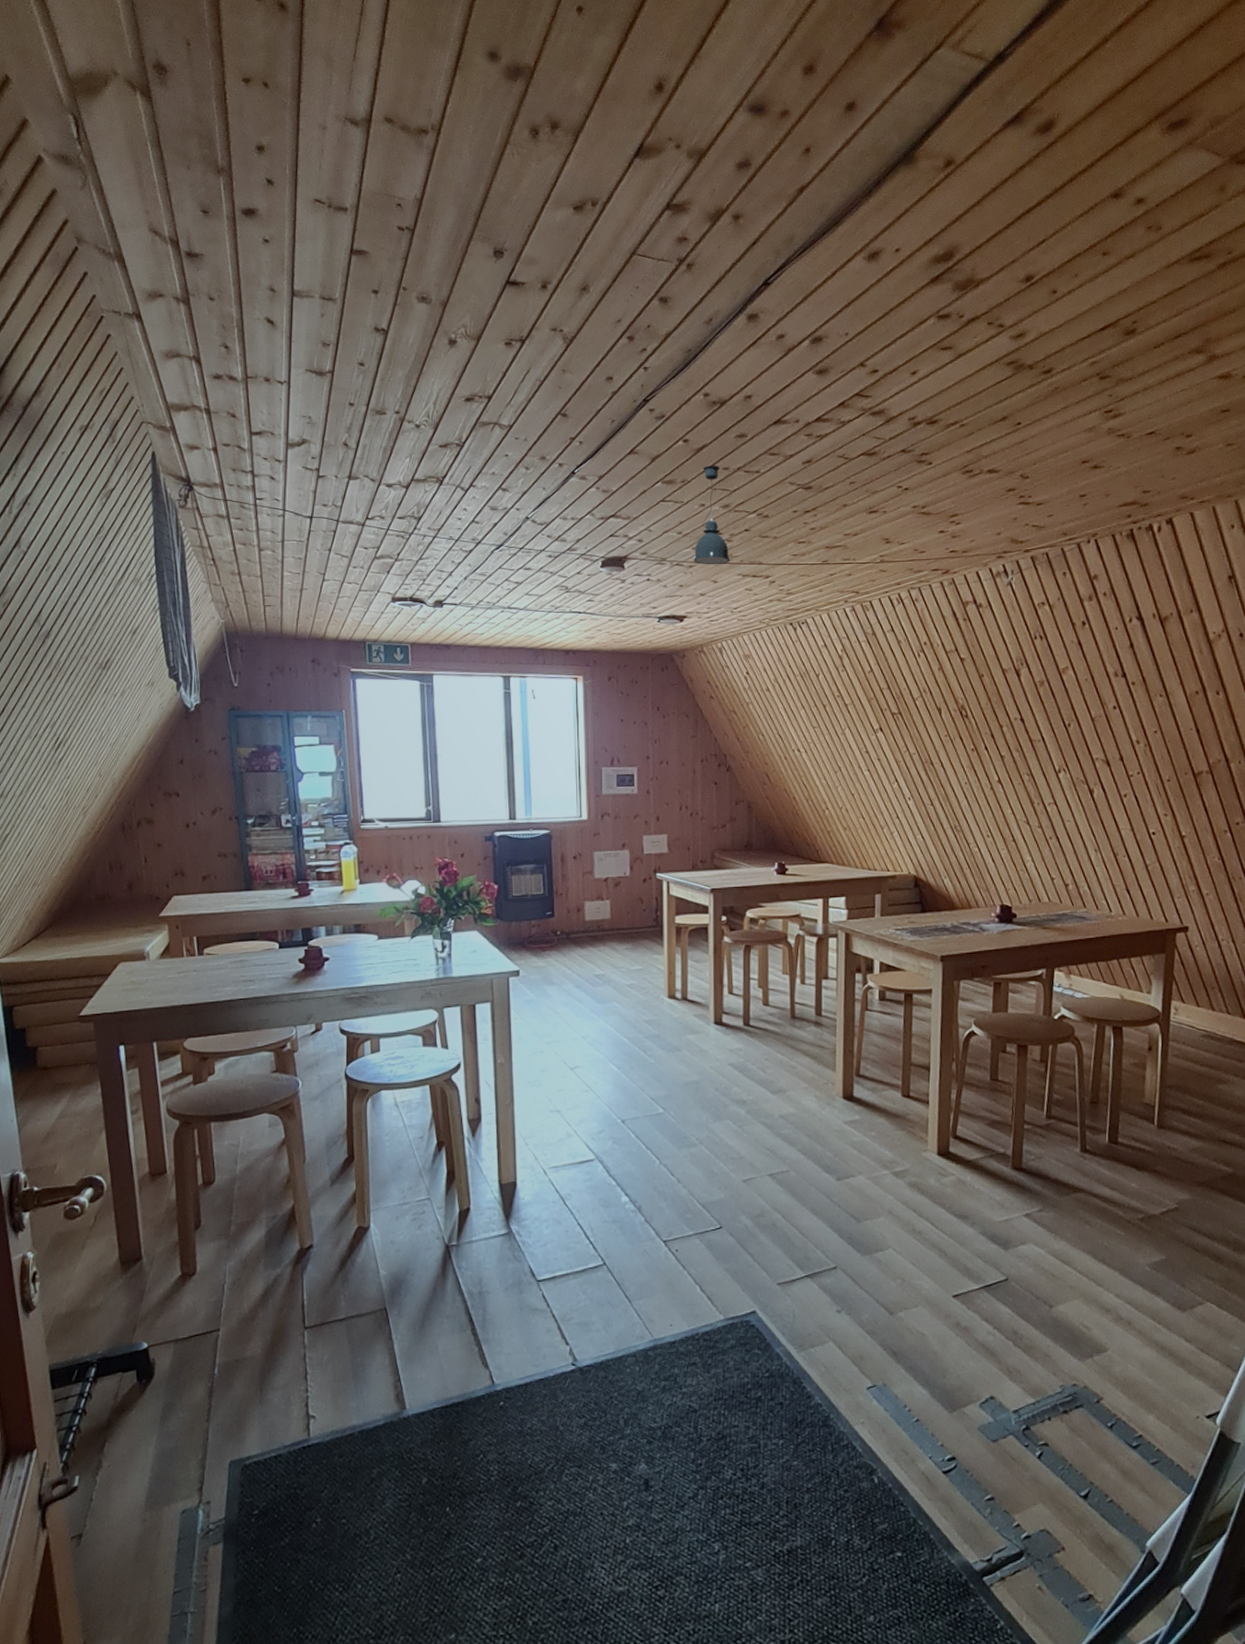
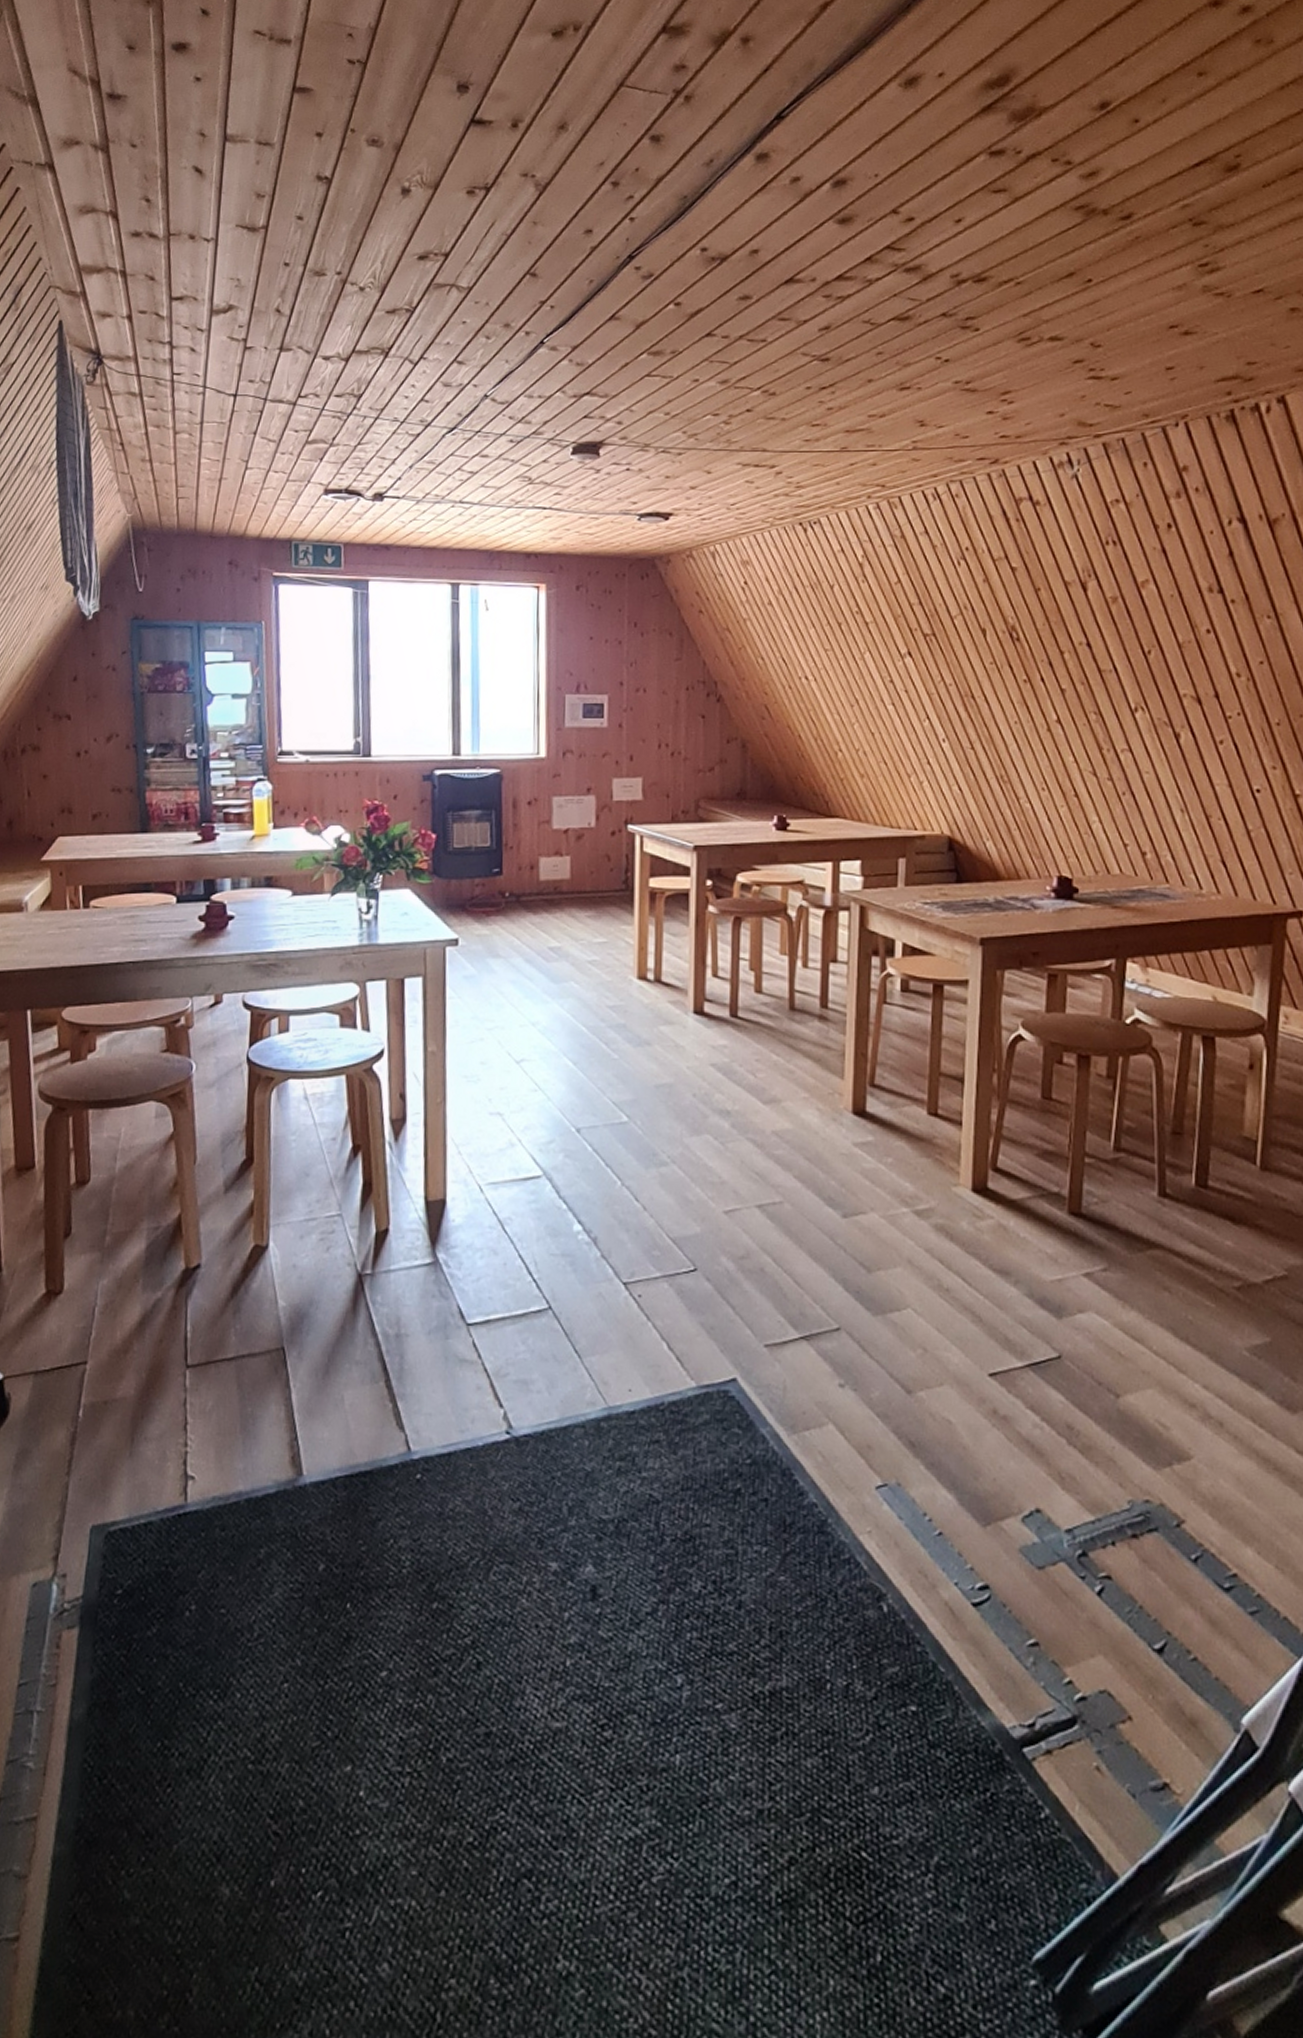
pendant light: present [693,466,730,565] -> none [683,333,728,453]

